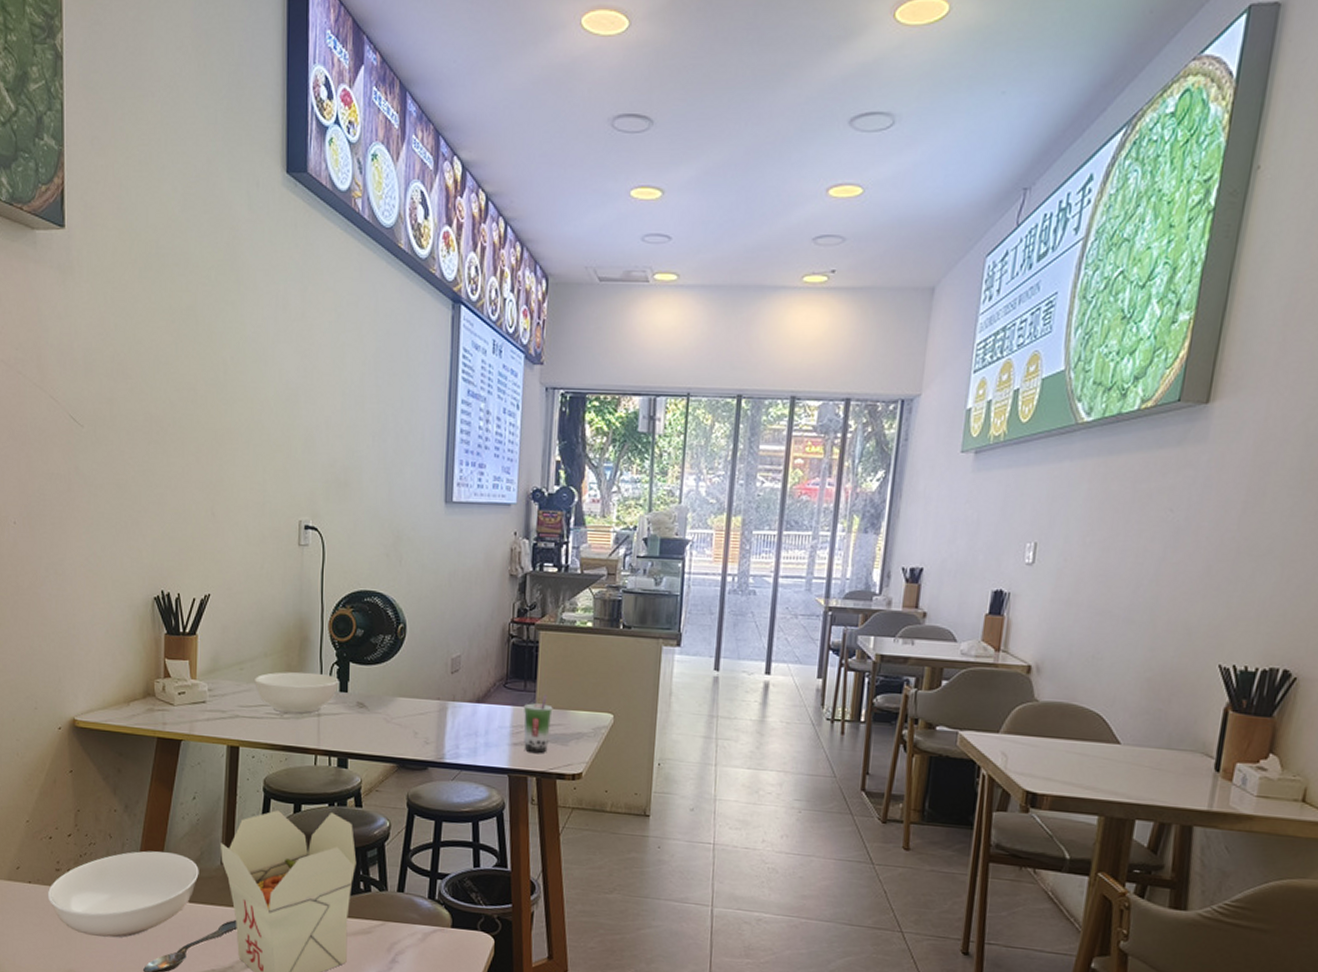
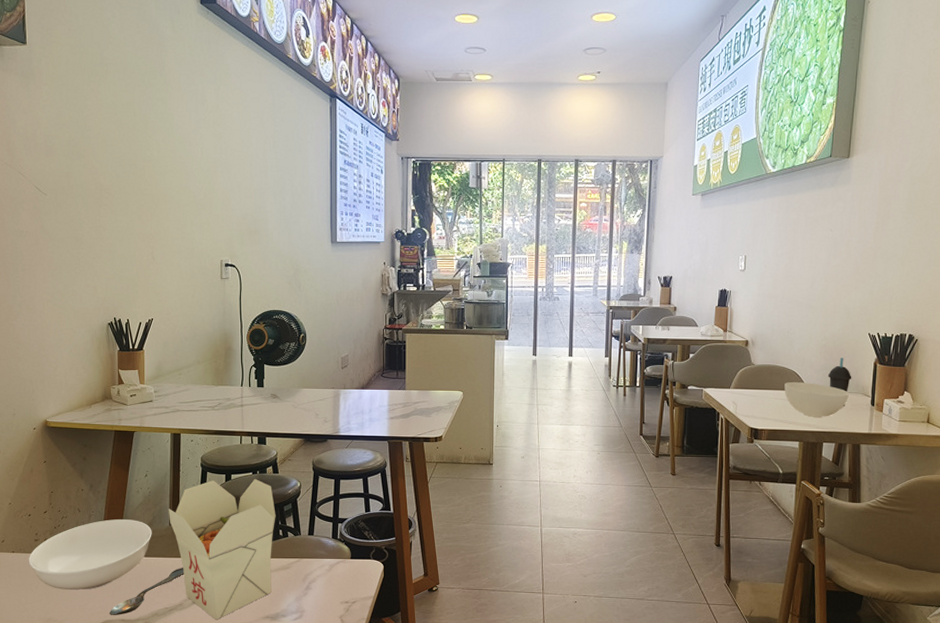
bowl: present [255,671,339,714] -> none [191,374,257,406]
beverage cup: present [523,695,553,754] -> none [396,380,418,424]
soup bowl: none [1081,728,1181,784] -> present [784,381,849,418]
cup: none [1150,698,1188,770] -> present [828,357,852,406]

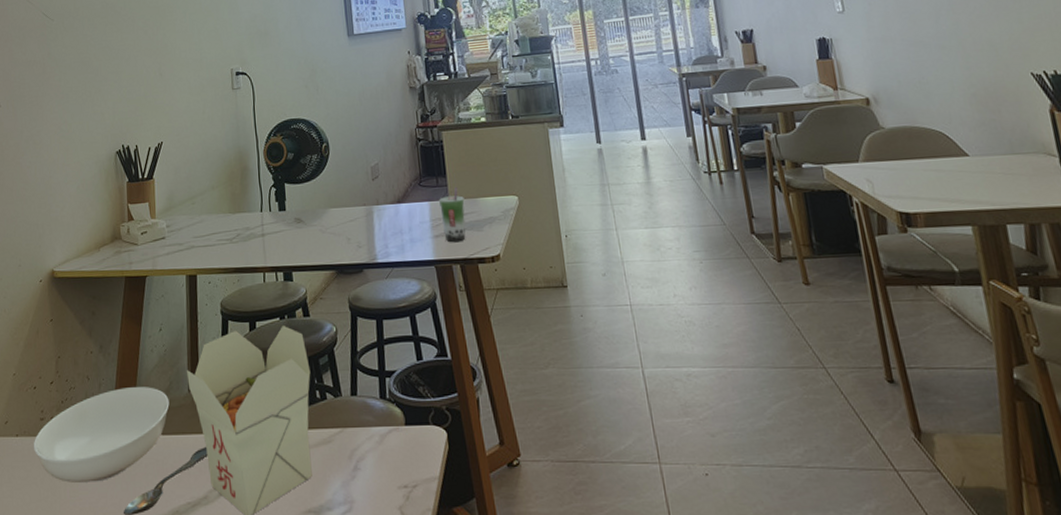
beverage cup: none [396,380,418,424] -> present [438,187,466,243]
soup bowl: present [784,381,849,418] -> none [932,144,1027,192]
cup: present [828,357,852,406] -> none [989,107,1024,173]

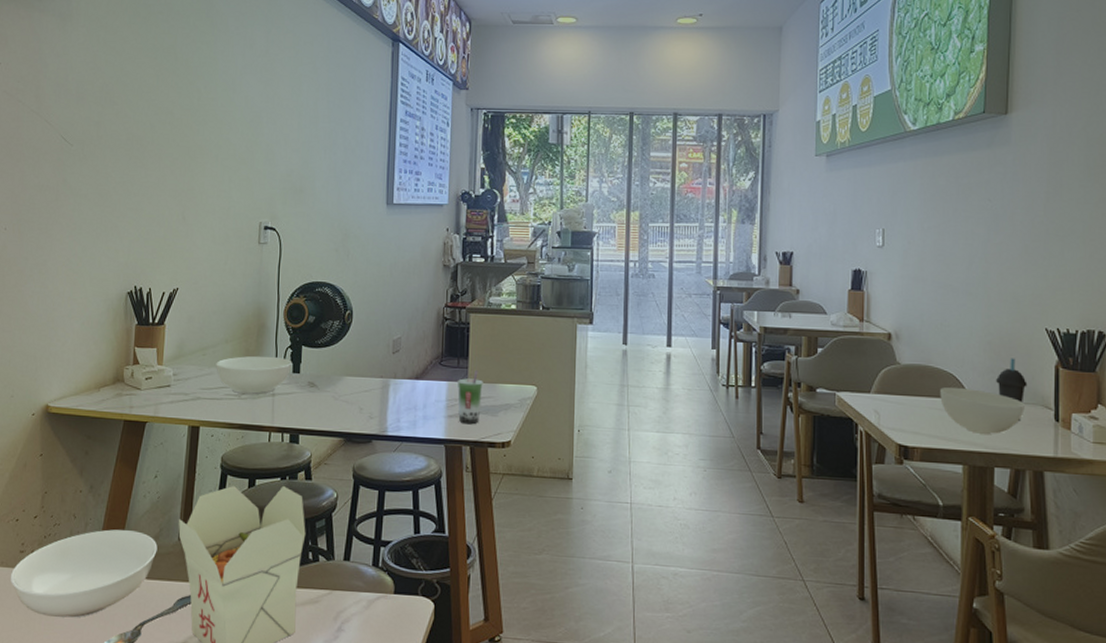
bowl: none [205,197,278,238] -> present [216,355,293,395]
soup bowl: none [932,144,1027,192] -> present [940,386,1025,435]
cup: none [989,107,1024,173] -> present [996,358,1028,421]

